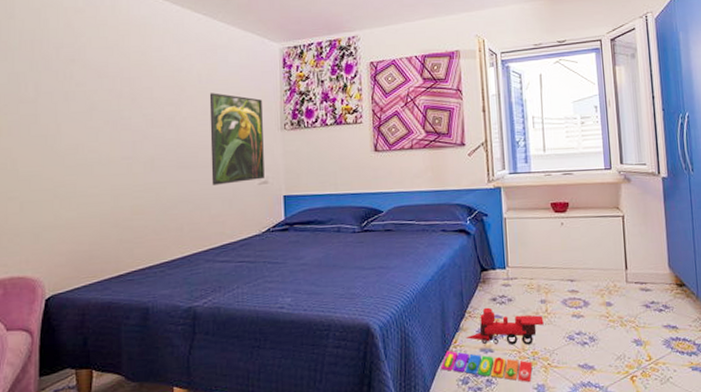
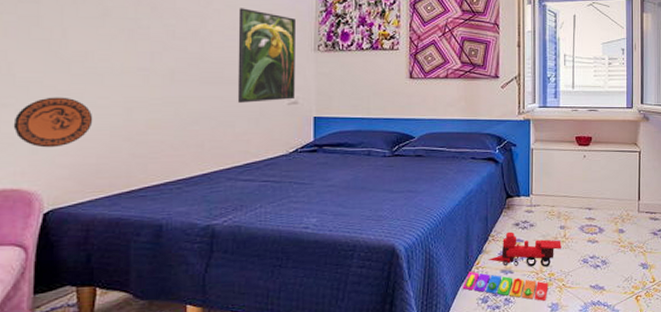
decorative plate: none [18,188,85,237] -> present [13,97,93,148]

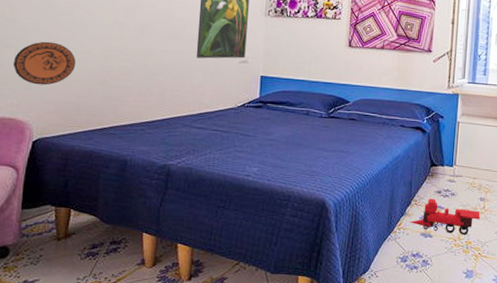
knob puzzle: present [462,271,548,301] -> none [384,231,465,267]

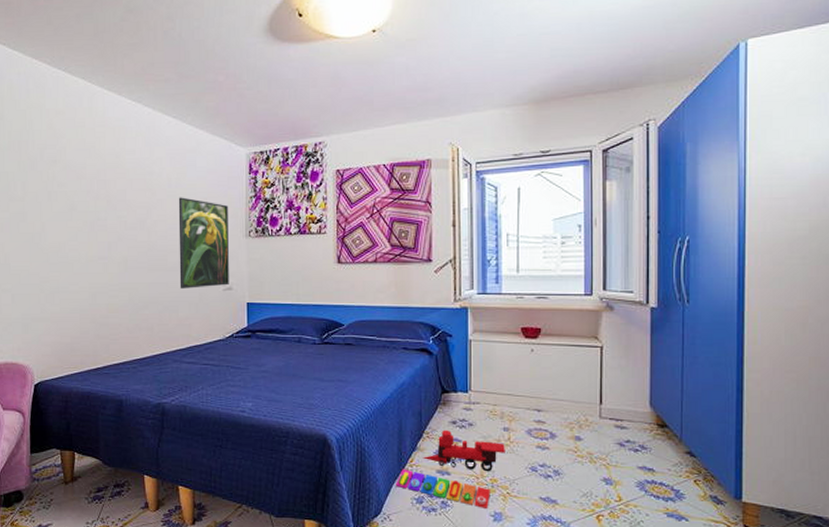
decorative plate: present [13,41,76,86] -> none [10,283,67,328]
knob puzzle: none [384,231,465,267] -> present [395,469,490,508]

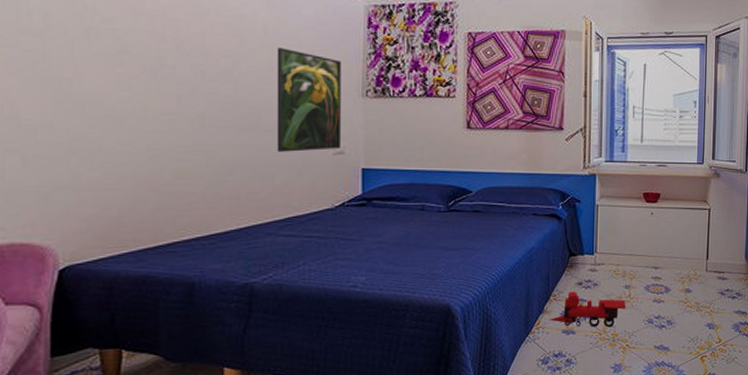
knob puzzle: present [395,469,490,508] -> none [522,332,612,362]

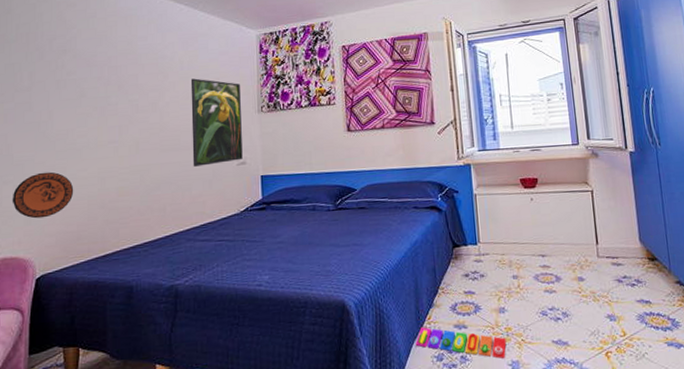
decorative plate: none [19,142,113,198] -> present [12,171,74,219]
knob puzzle: none [522,332,612,362] -> present [415,327,507,359]
toy train: present [549,291,626,328] -> none [439,283,517,321]

